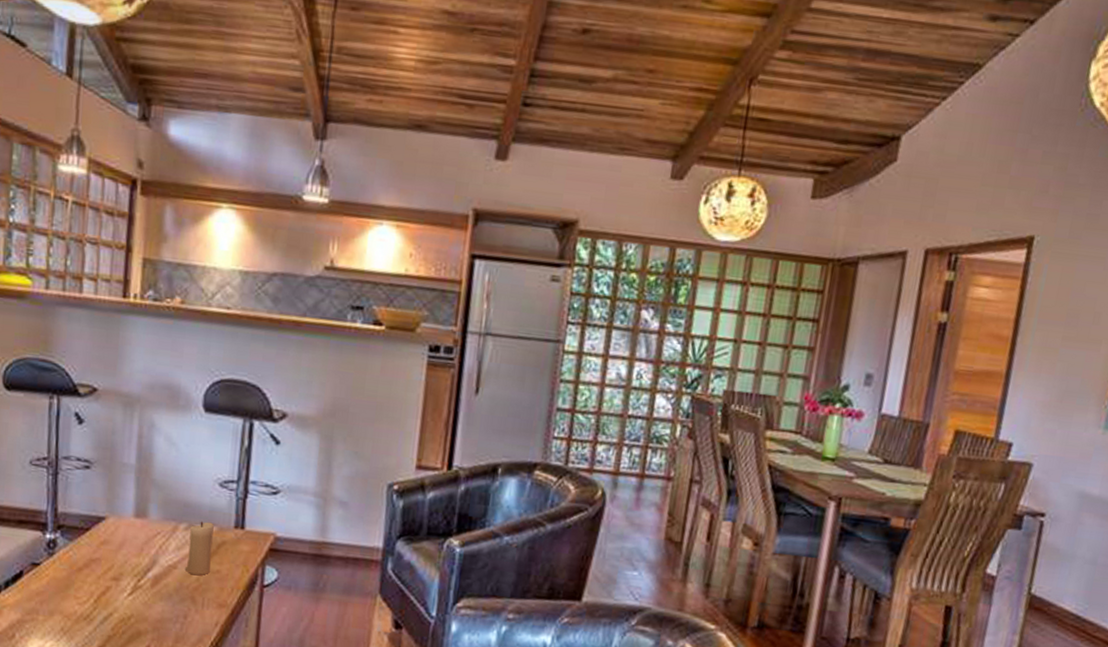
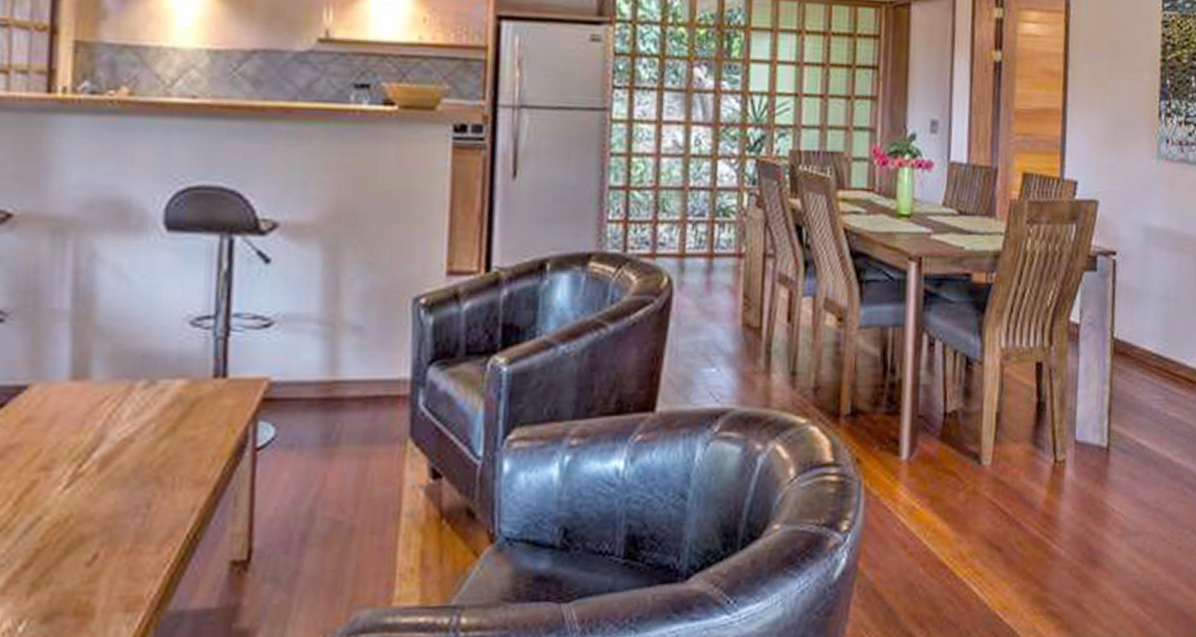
candle: present [184,521,215,576] -> none [145,374,187,448]

